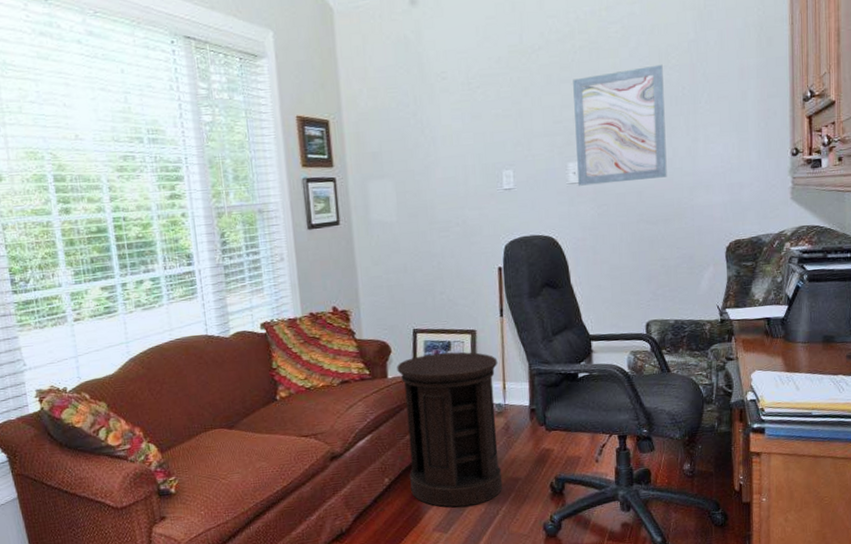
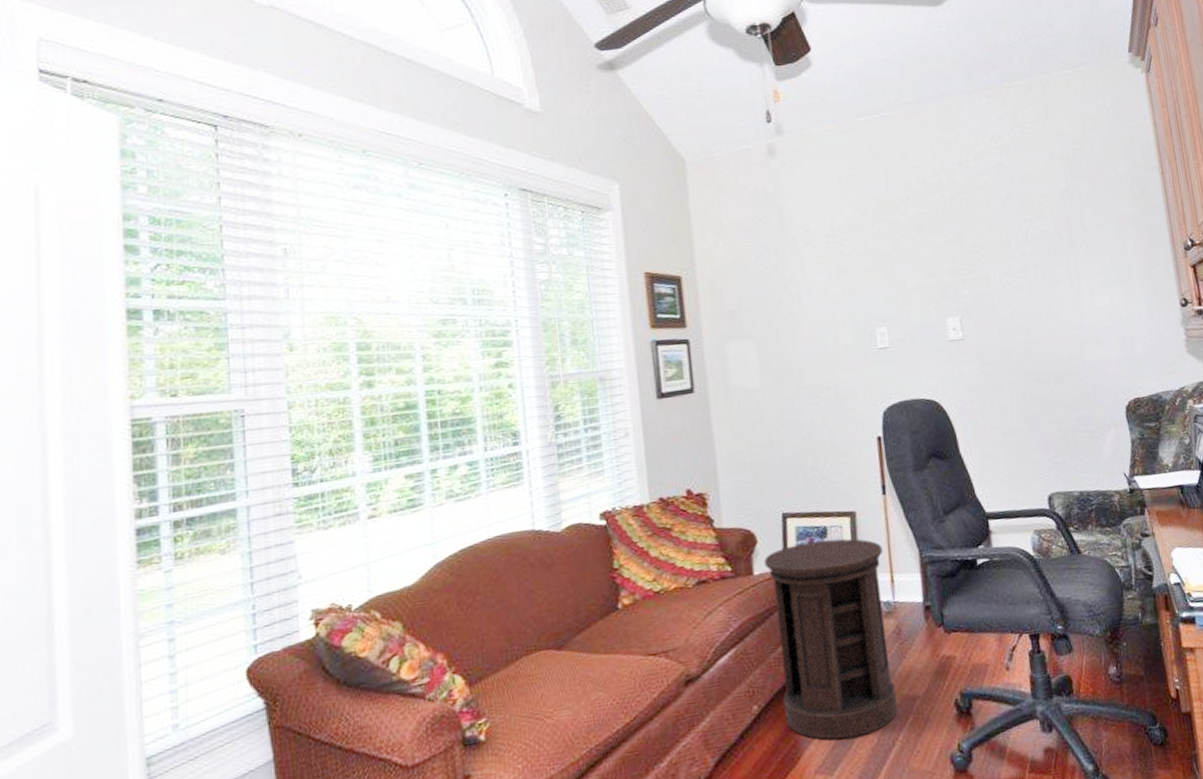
wall art: present [573,64,667,186] -> none [945,214,1054,343]

